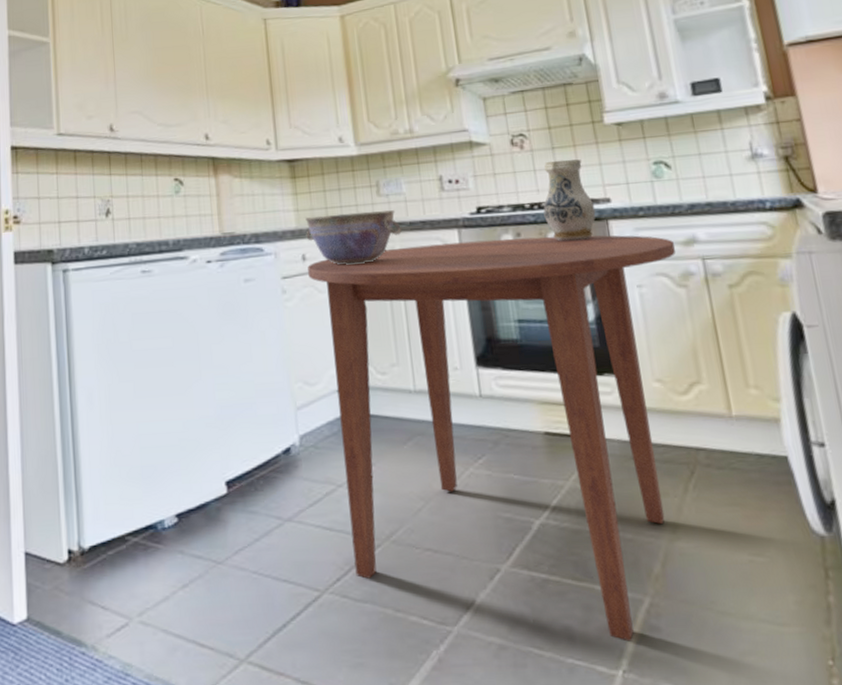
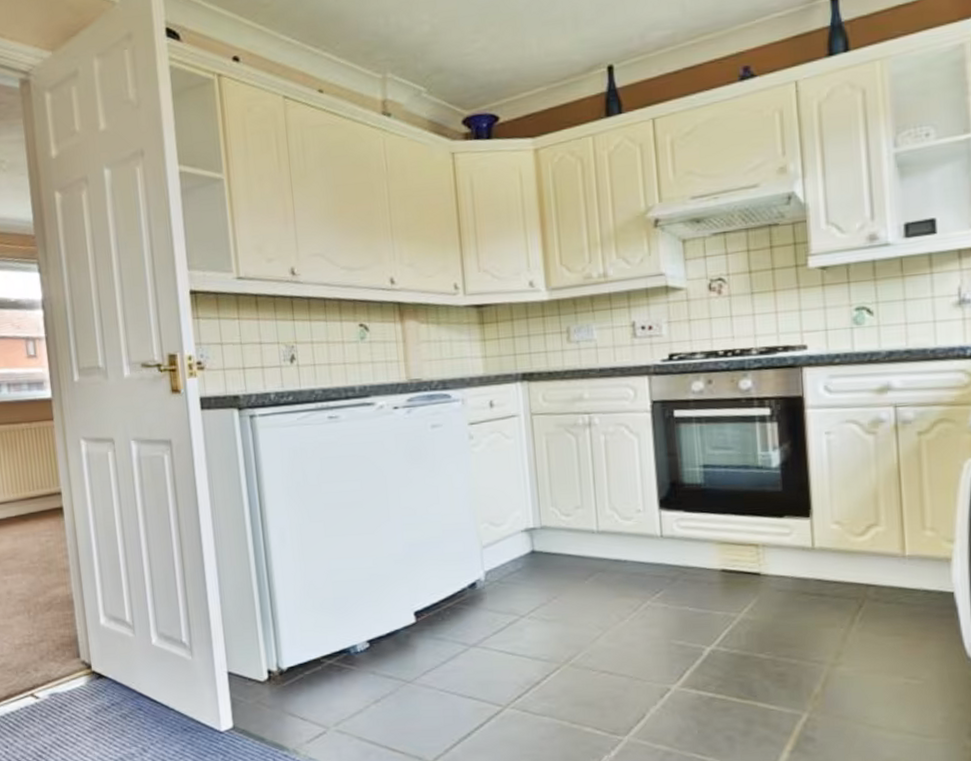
bowl: present [305,210,402,265] -> none [493,356,591,412]
dining table: present [307,235,676,642] -> none [495,382,869,749]
ceramic pitcher: present [543,159,596,242] -> none [737,305,791,389]

